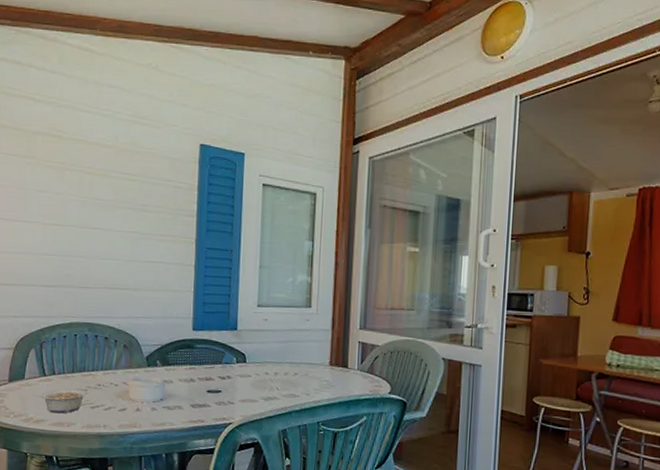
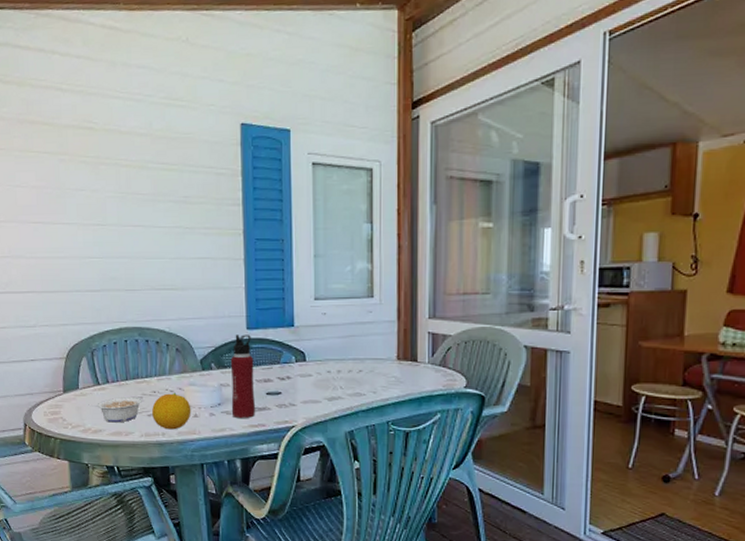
fruit: none [94,386,134,423] -> present [151,392,191,430]
water bottle: none [172,334,198,415] -> present [230,334,255,419]

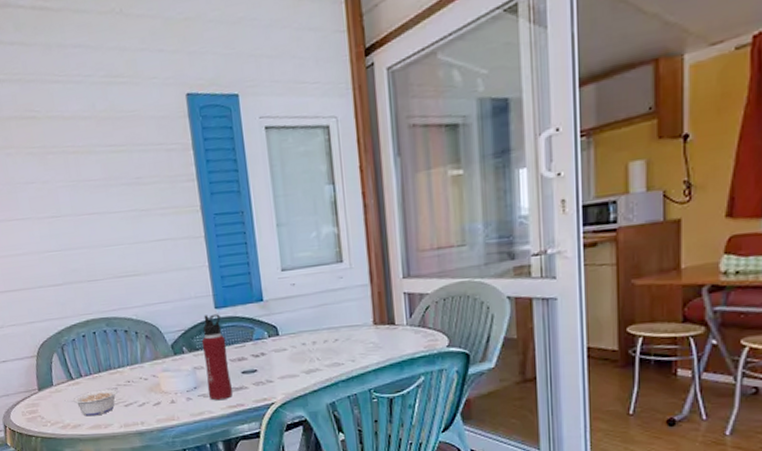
fruit: present [151,392,191,430] -> none [127,380,168,418]

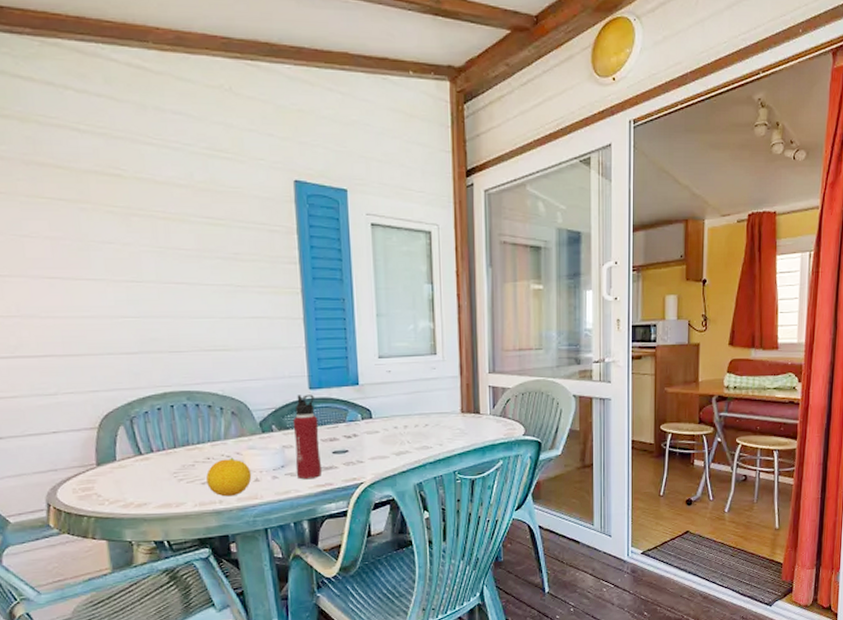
legume: present [64,388,119,417] -> none [129,465,196,495]
fruit: none [127,380,168,418] -> present [205,457,252,497]

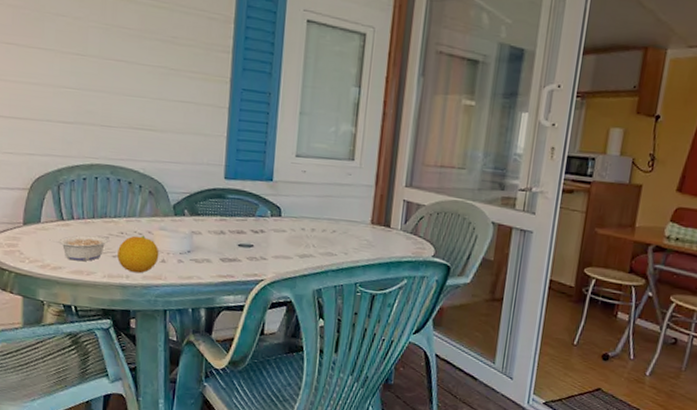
legume: none [129,465,196,495] -> present [49,235,109,262]
water bottle: present [292,394,321,480] -> none [200,183,229,268]

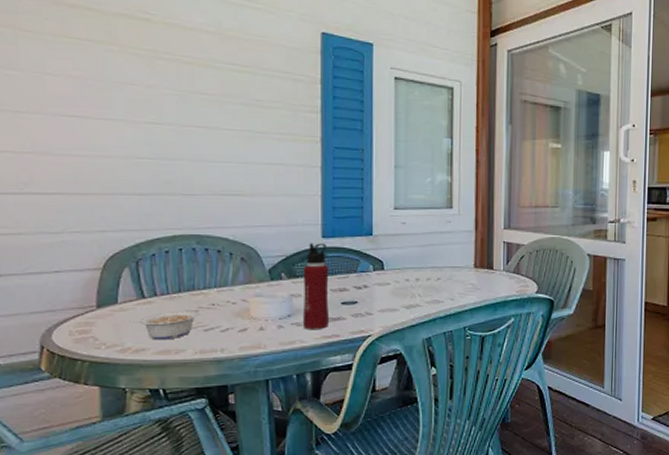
fruit: present [116,235,159,274] -> none [208,304,257,345]
water bottle: none [200,183,229,268] -> present [302,243,329,330]

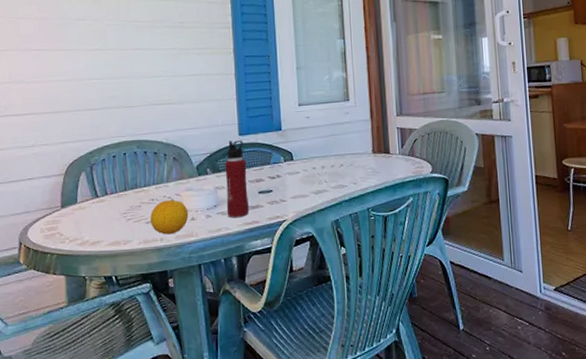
legume: present [129,310,199,340] -> none [87,206,142,233]
fruit: none [208,304,257,345] -> present [149,198,189,235]

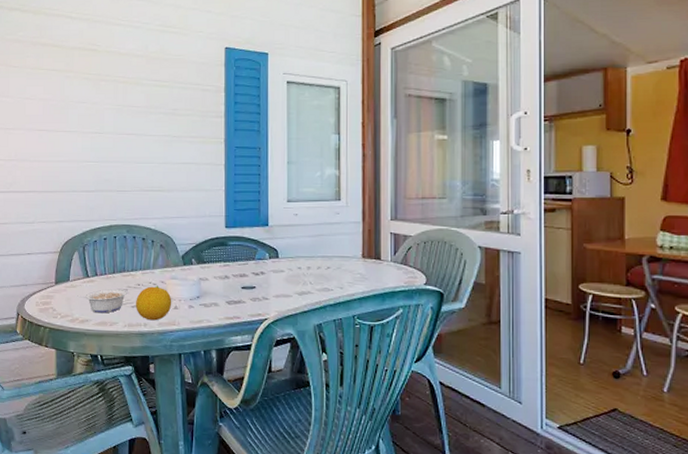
legume: none [87,206,142,233] -> present [77,288,128,314]
water bottle: present [224,140,249,218] -> none [209,232,231,311]

